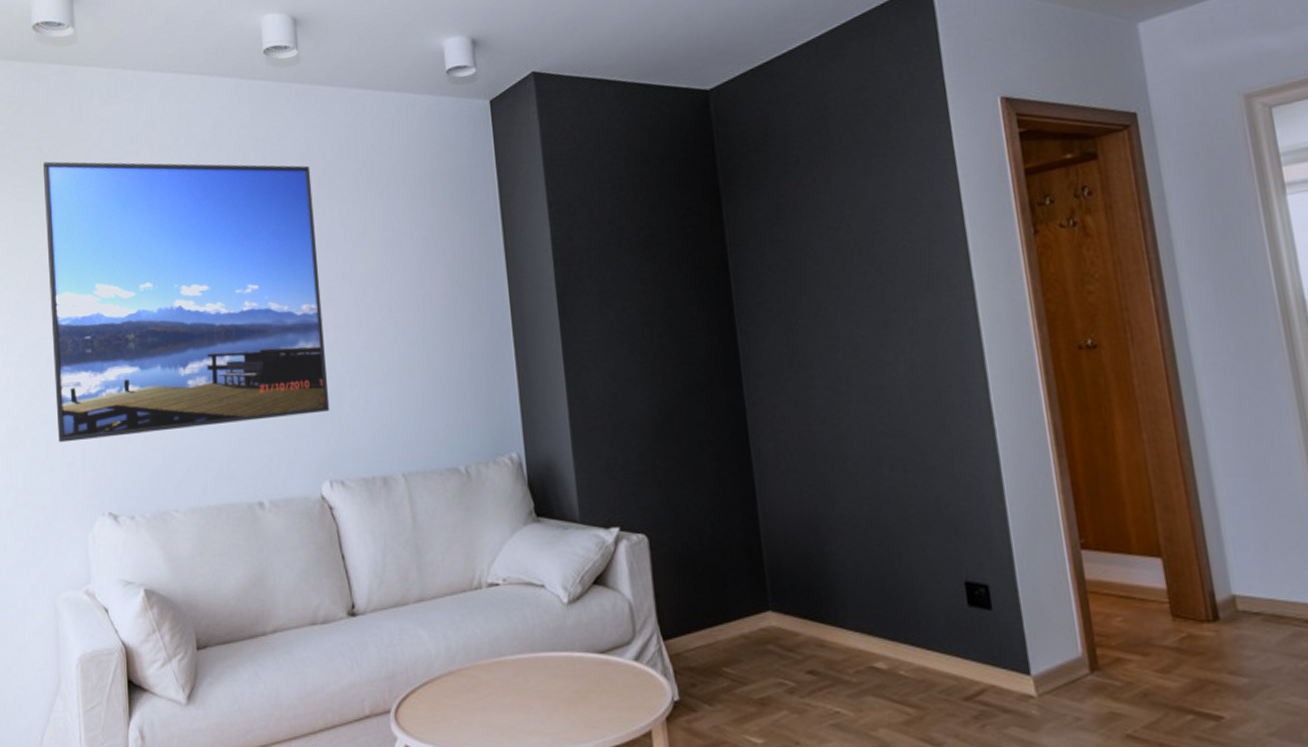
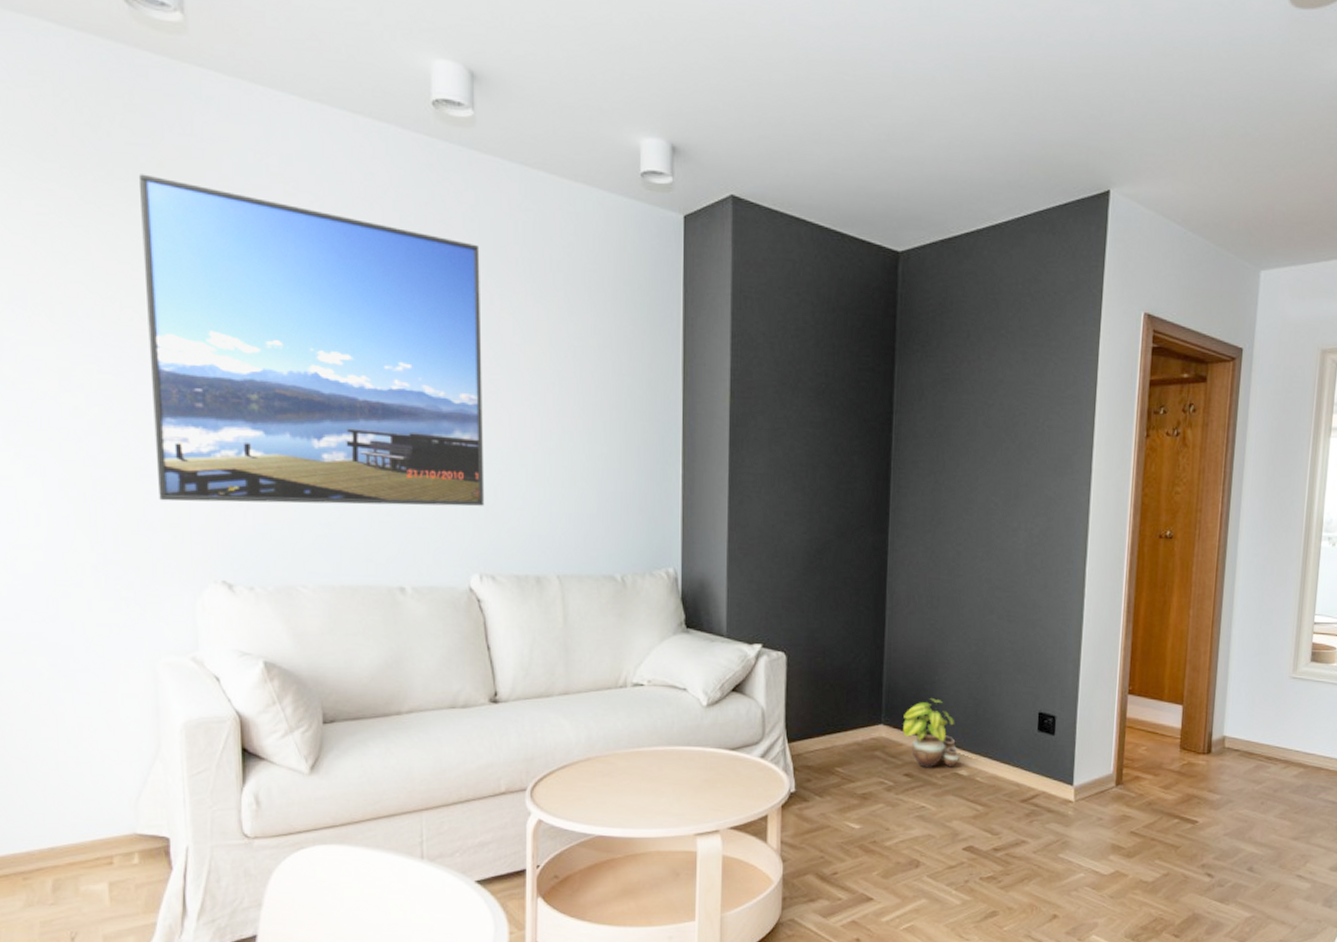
potted plant: none [794,574,873,662] -> present [903,698,959,768]

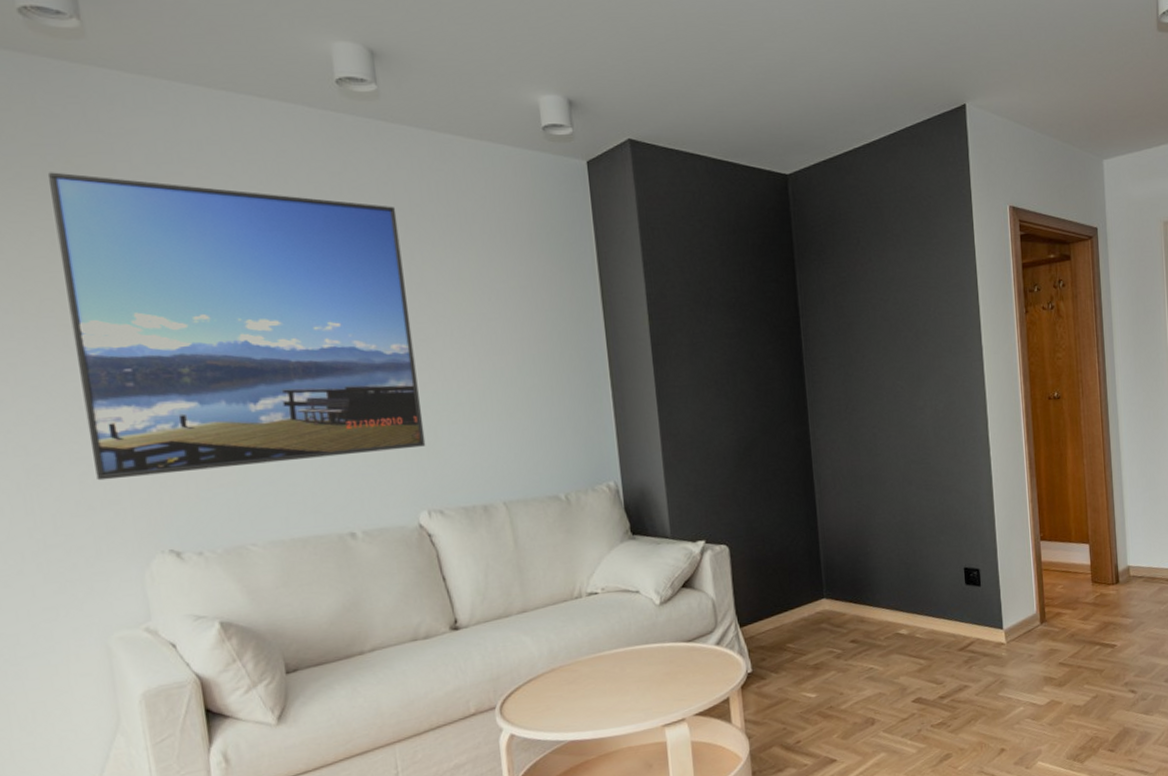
potted plant: present [903,698,959,768] -> none [843,568,898,633]

